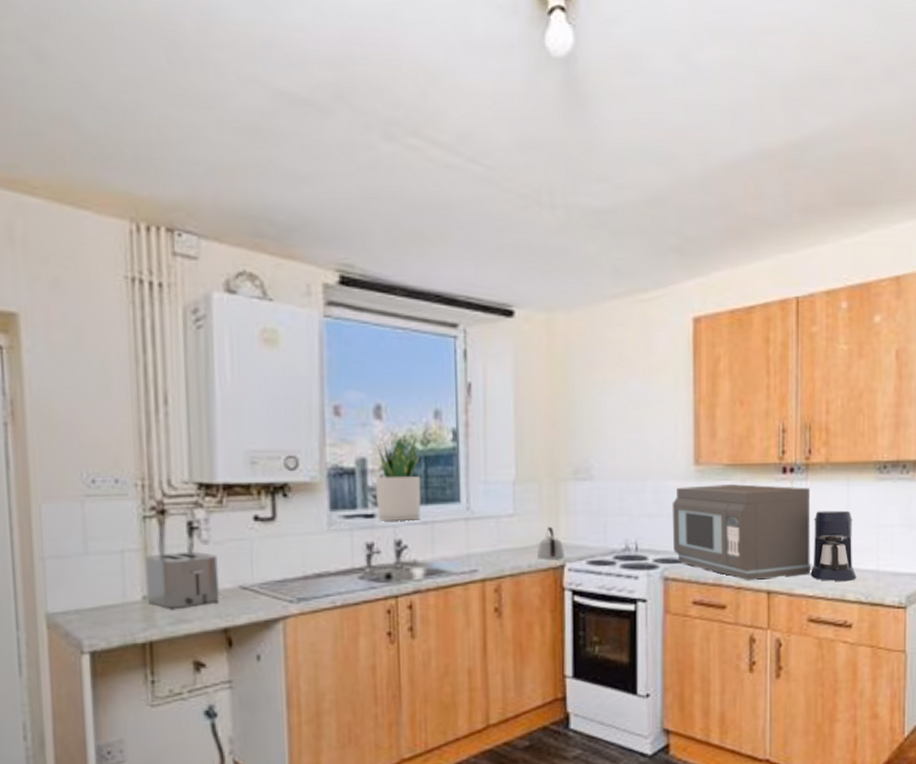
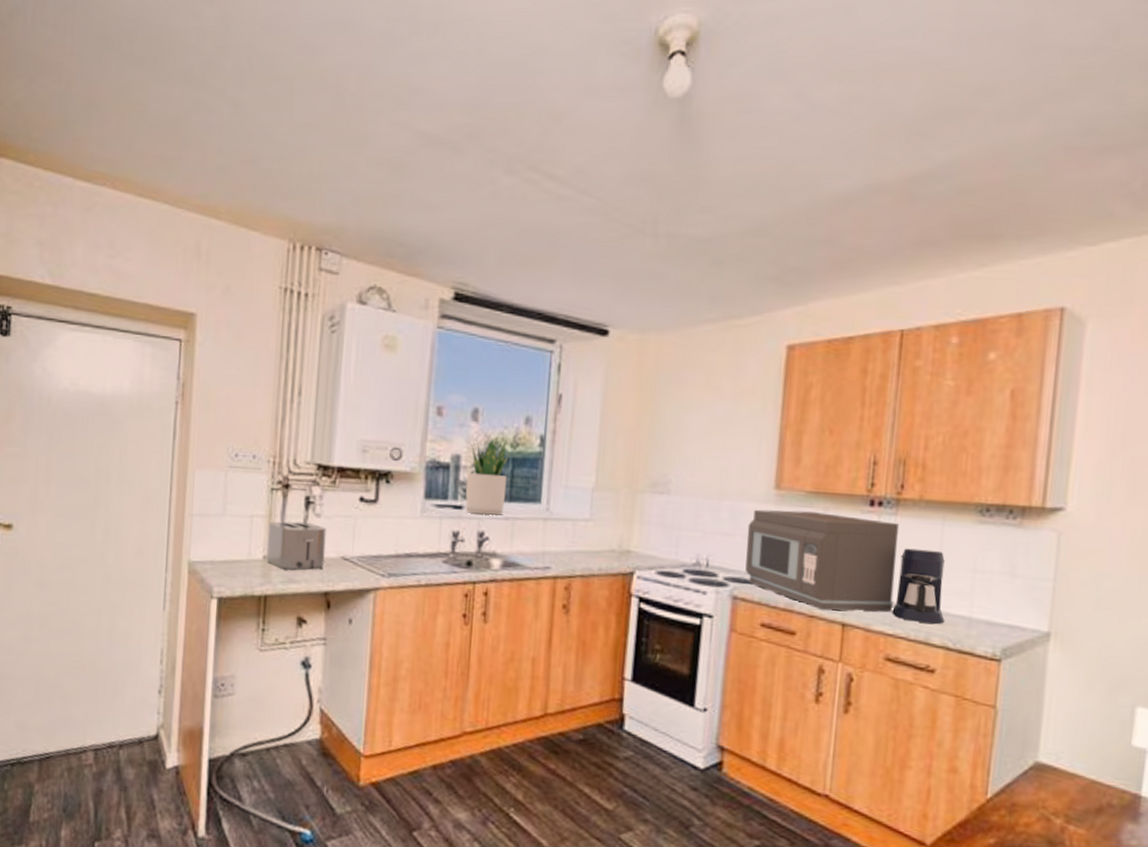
kettle: present [536,526,564,561] -> none [607,534,635,568]

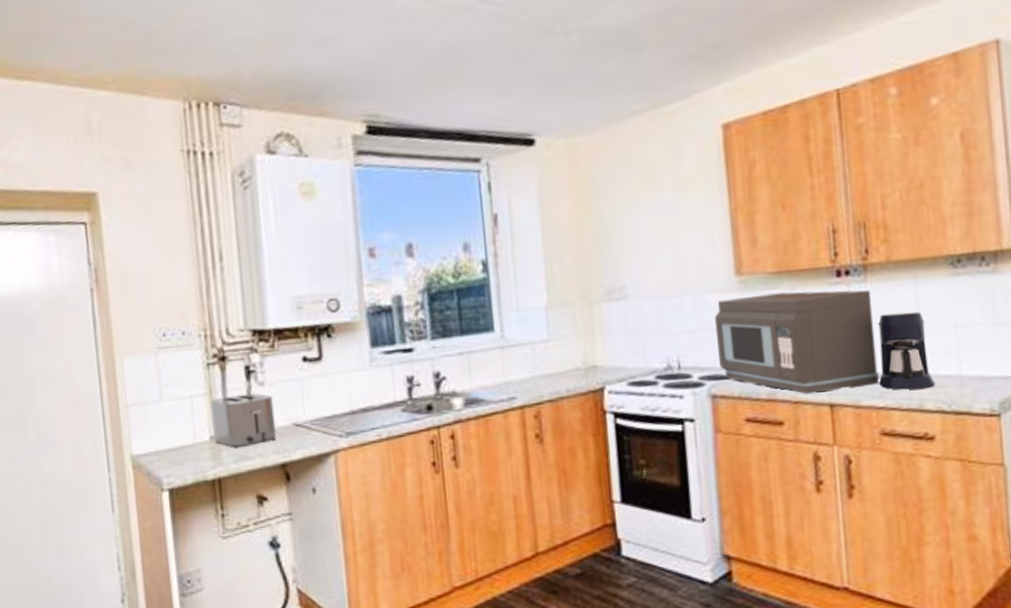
planter: present [465,437,510,515] -> none [410,269,457,355]

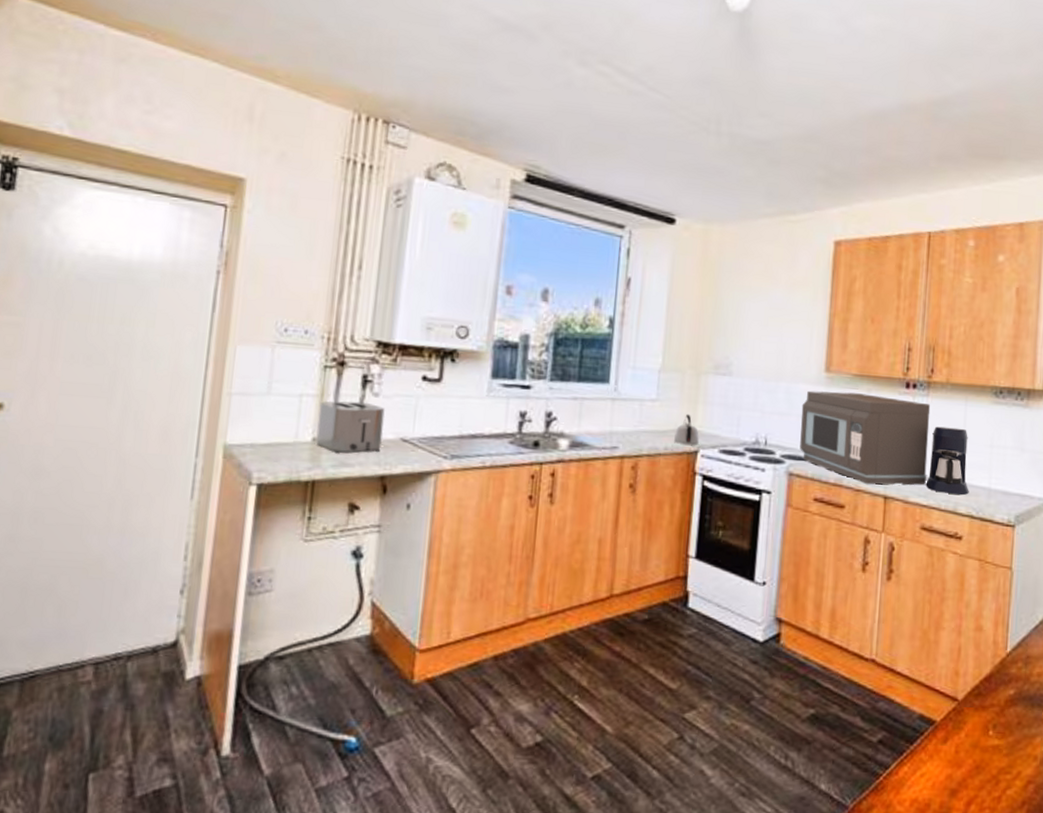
kettle: none [574,349,603,384] -> present [673,414,699,446]

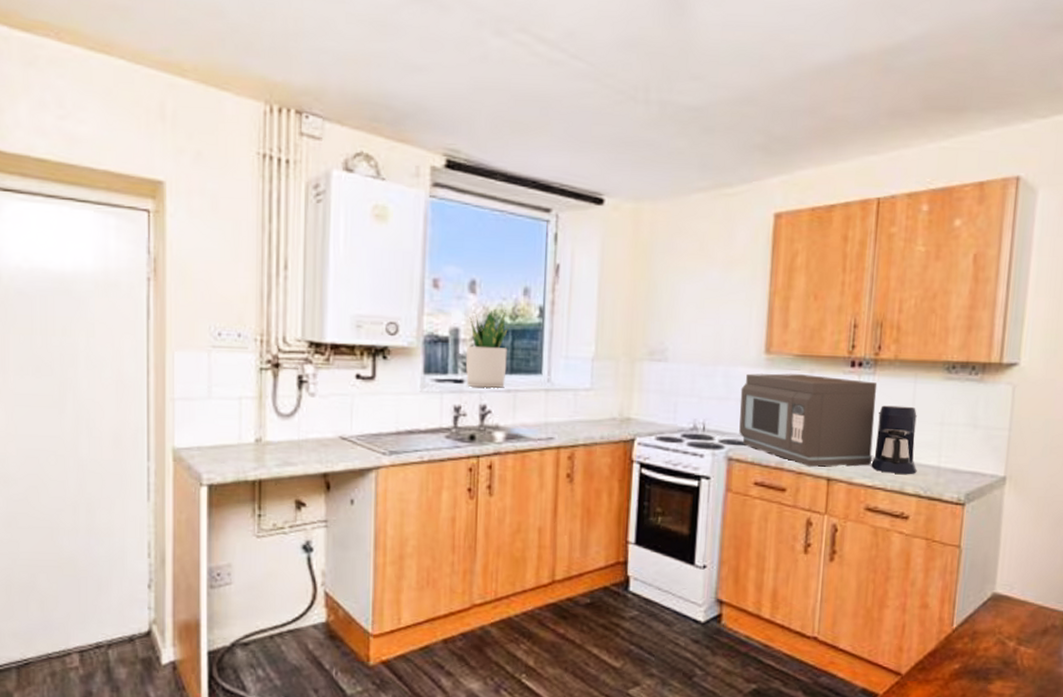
toaster: present [316,401,385,454] -> none [259,402,322,454]
planter: none [533,318,579,396] -> present [466,309,509,388]
kettle: present [673,414,699,446] -> none [609,402,636,434]

